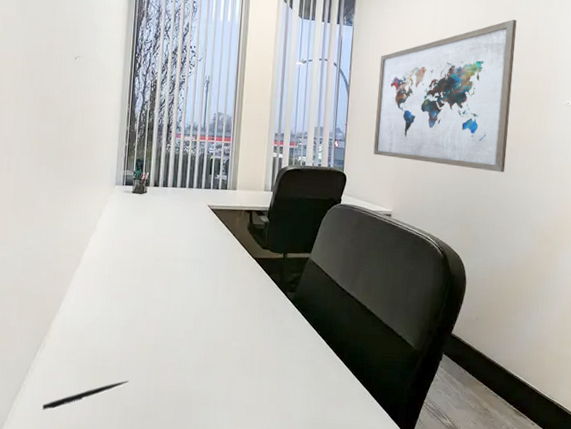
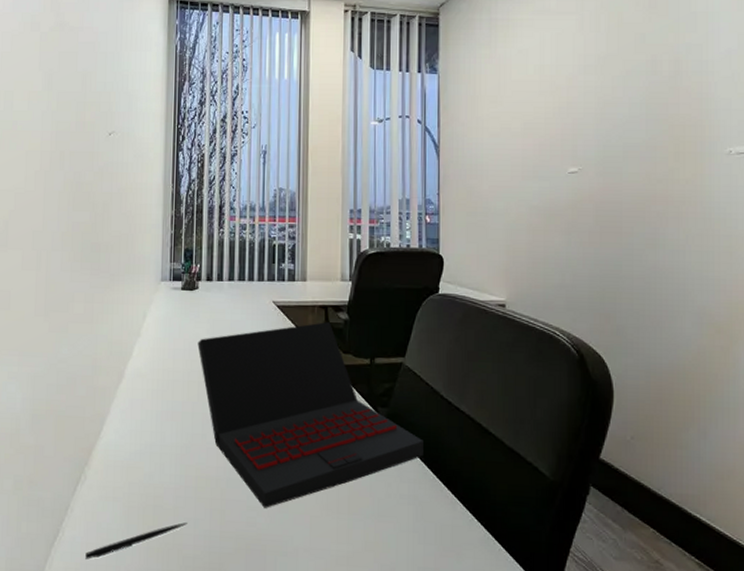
laptop: none [144,223,321,370] -> present [197,322,424,508]
wall art: present [373,19,517,173] -> none [475,50,652,245]

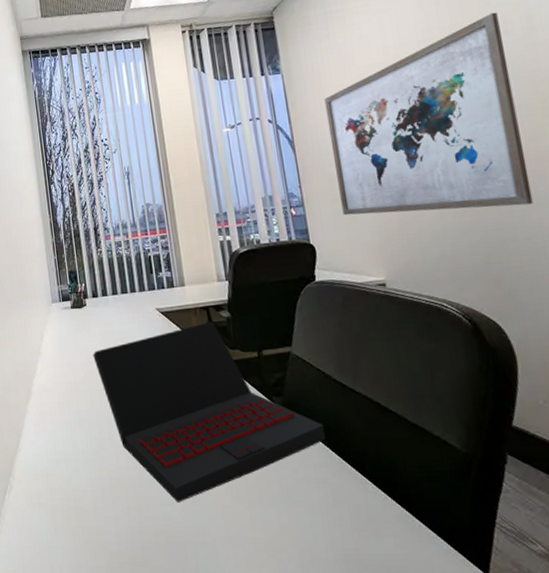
pen: present [85,522,187,560] -> none [21,521,108,561]
wall art: none [475,50,652,245] -> present [324,12,534,216]

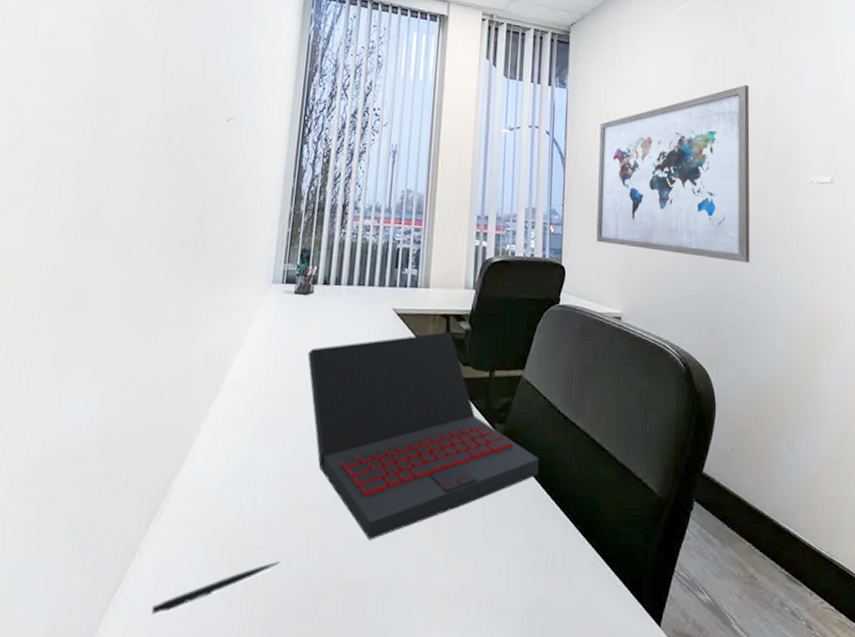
pen: none [21,521,108,561] -> present [151,562,280,614]

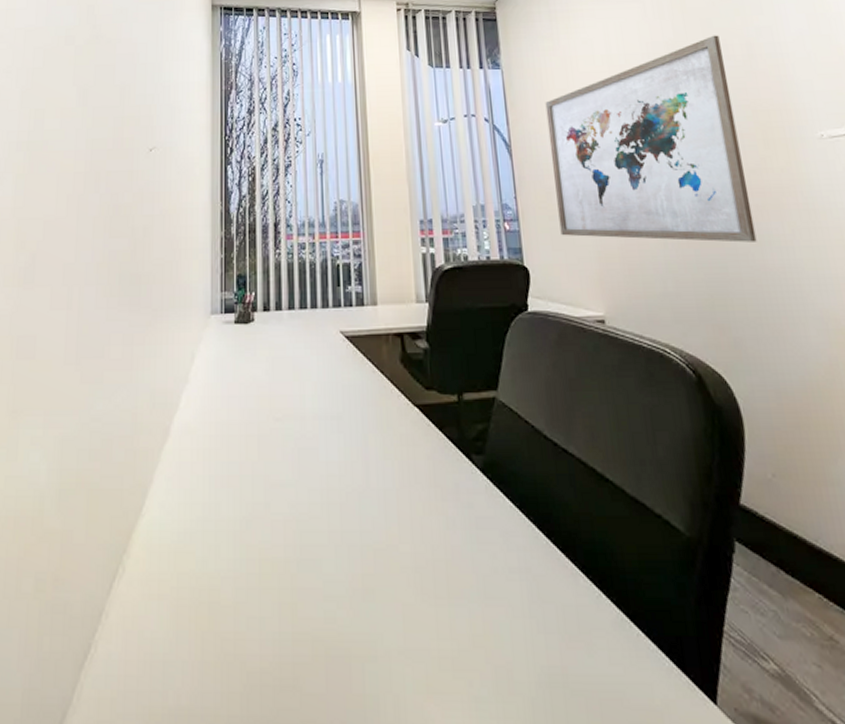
pen: present [151,562,280,614] -> none [124,624,251,684]
laptop: present [307,332,539,540] -> none [255,353,532,597]

